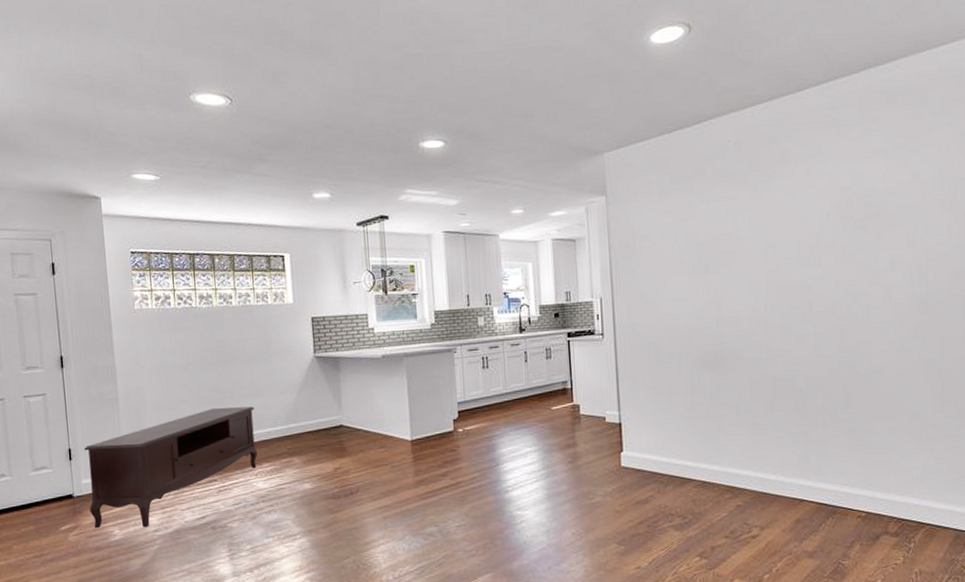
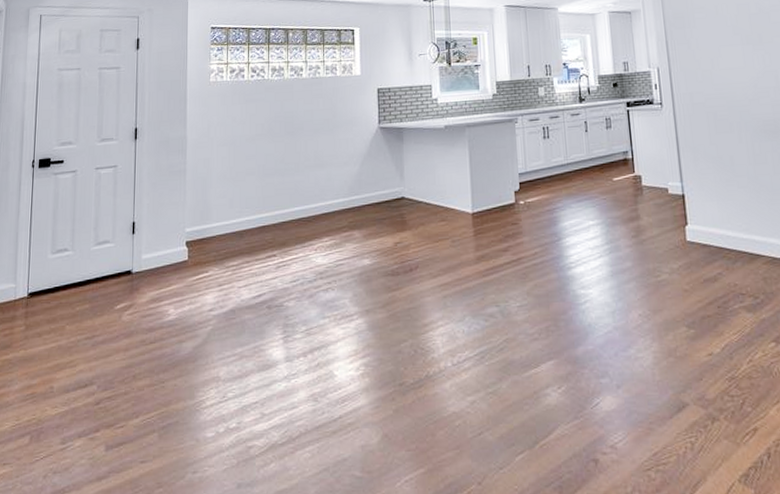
tv stand: present [83,406,258,529] -> none [147,178,319,308]

